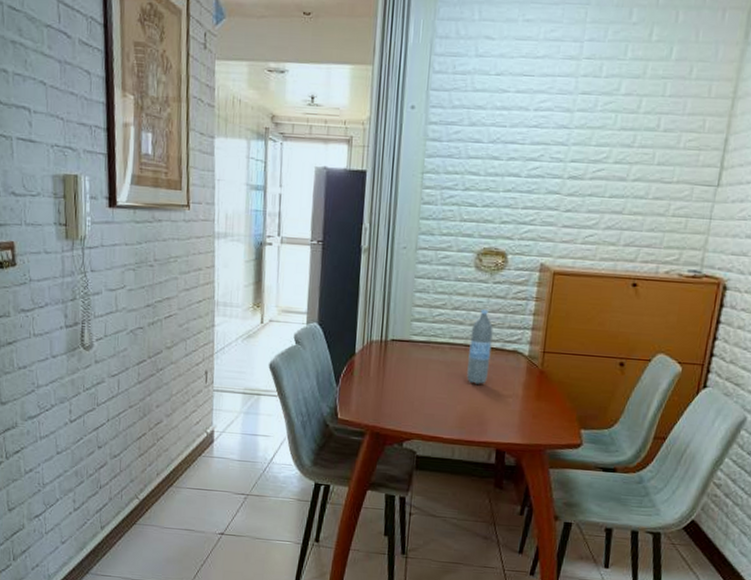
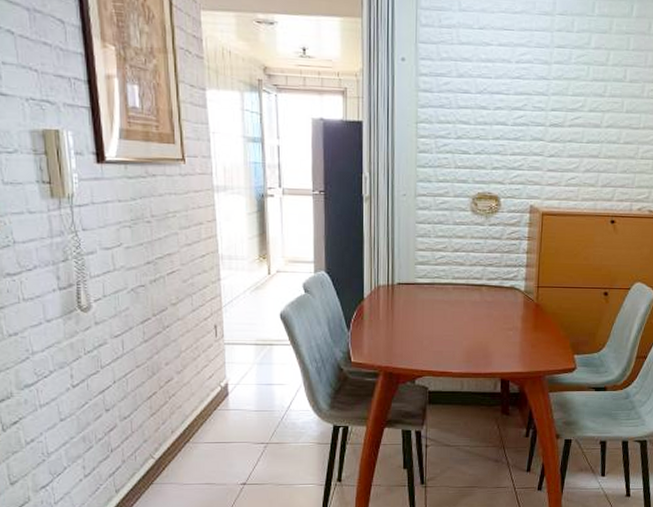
water bottle: present [467,308,493,385] -> none [470,249,492,320]

